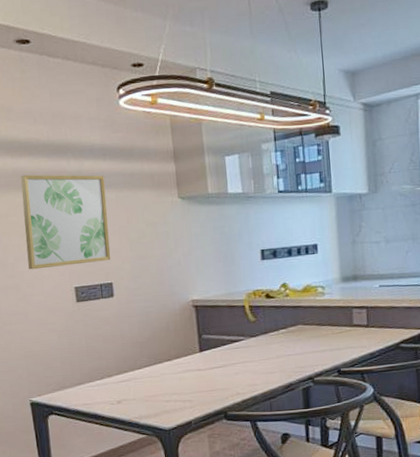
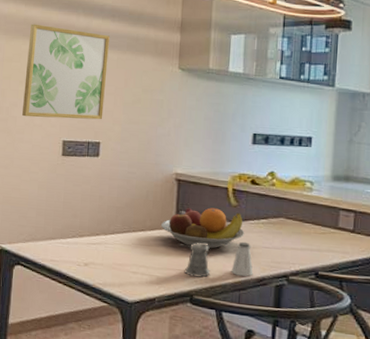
fruit bowl: none [185,327,267,367] -> present [160,208,245,249]
pepper shaker: none [206,361,240,395] -> present [179,242,211,278]
saltshaker: none [259,353,281,386] -> present [231,241,253,277]

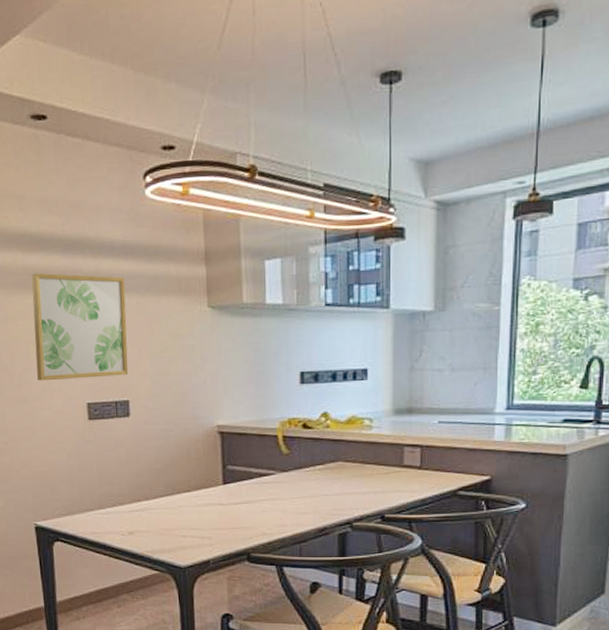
fruit bowl: present [160,208,245,249] -> none [206,459,301,503]
pepper shaker: present [179,242,211,278] -> none [229,497,267,534]
saltshaker: present [231,241,253,277] -> none [289,491,313,528]

